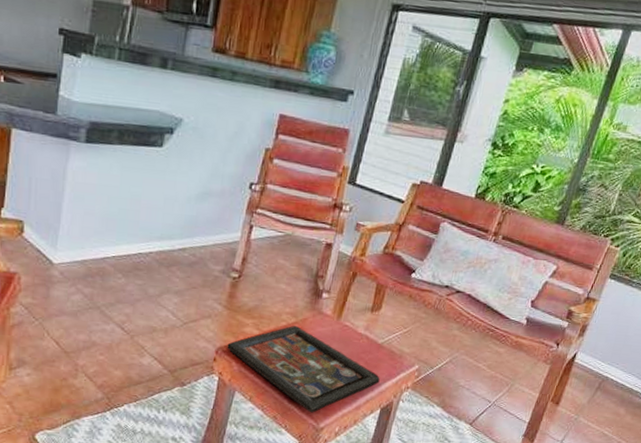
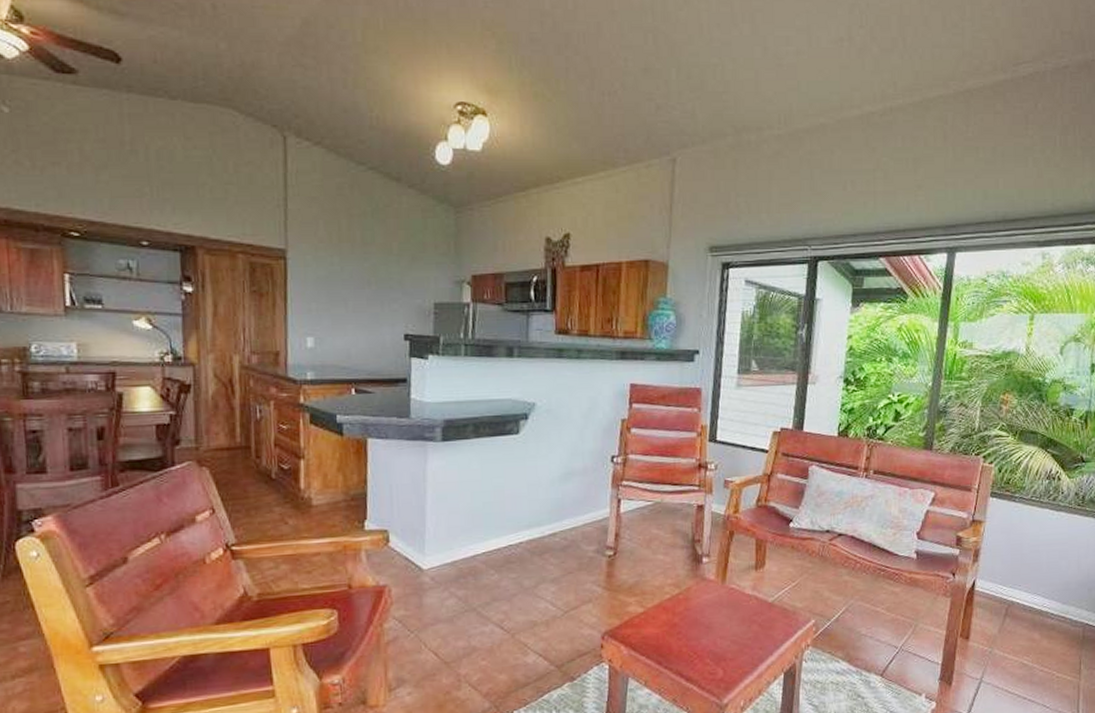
decorative tray: present [227,325,380,413] -> none [613,596,777,689]

